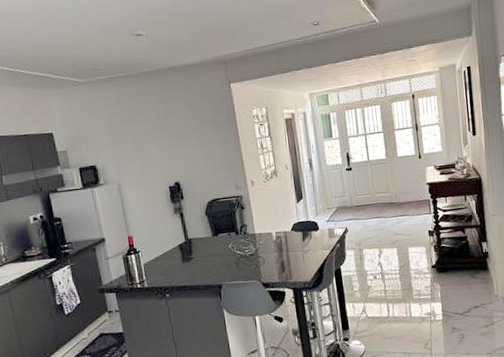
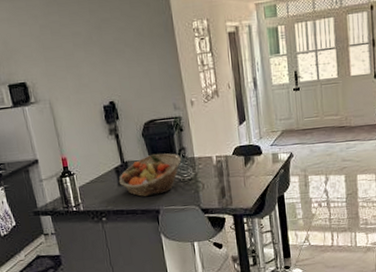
fruit basket: none [182,230,243,273] -> present [118,153,181,197]

